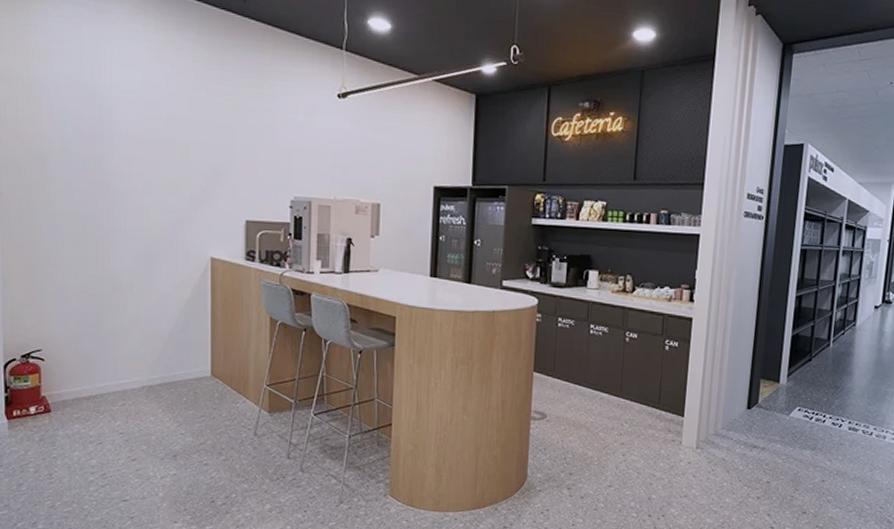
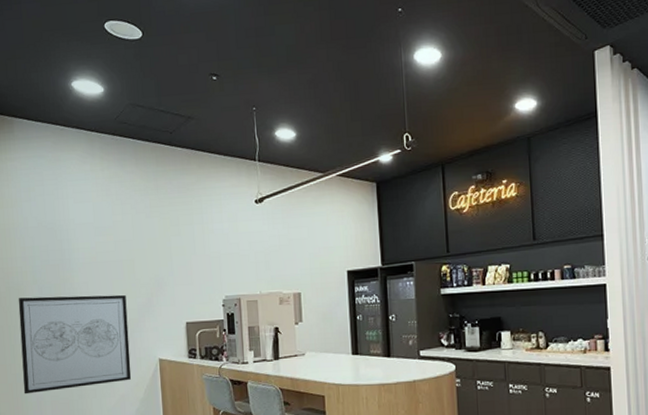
wall art: none [41,168,177,280] -> present [18,294,132,394]

